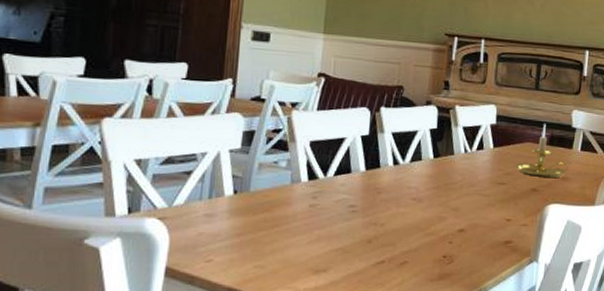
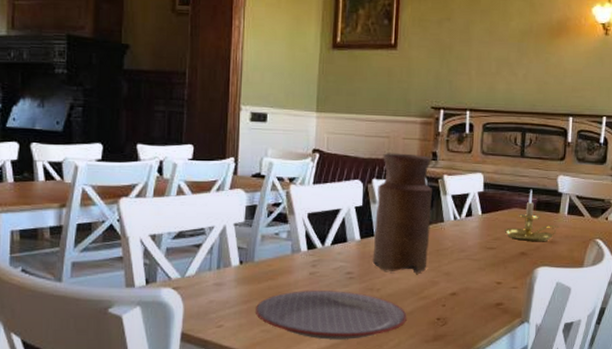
plate: none [248,224,412,277] -> present [254,291,407,340]
vase: none [377,80,444,209] -> present [372,153,433,274]

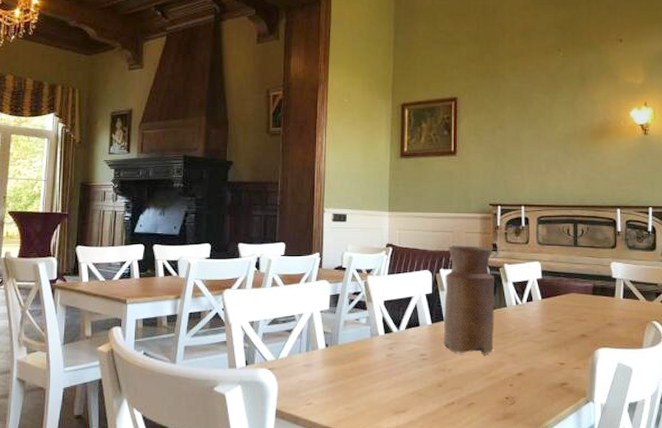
plate: present [254,291,407,340] -> none [339,371,477,417]
candle holder: present [504,190,559,242] -> none [564,276,616,325]

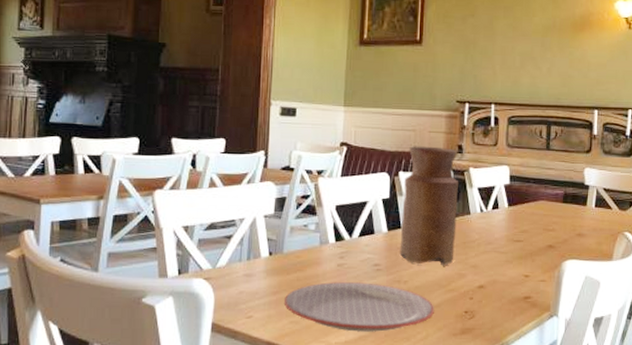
plate: none [339,371,477,417] -> present [283,282,434,332]

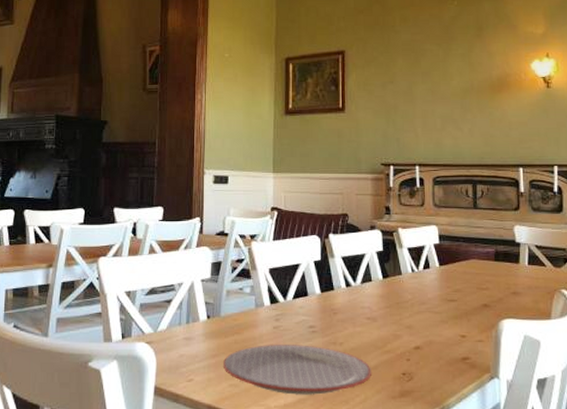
vase: present [399,146,459,266] -> none [333,208,389,327]

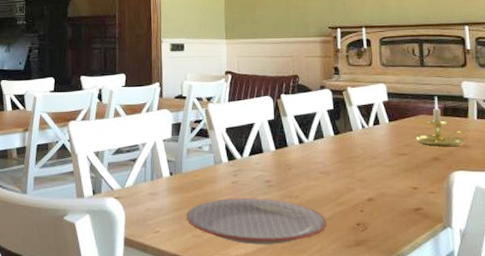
candle holder: none [464,241,521,294] -> present [413,97,470,147]

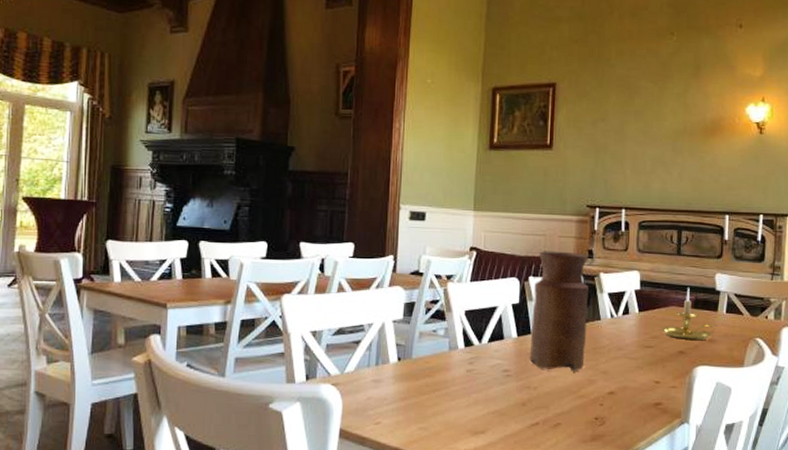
plate: present [186,198,327,245] -> none [412,388,564,438]
vase: none [287,70,341,181] -> present [529,251,590,372]

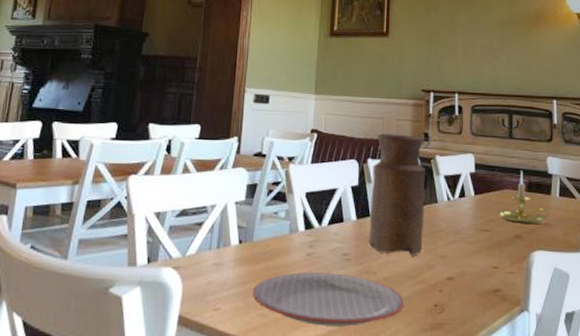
plate: none [412,388,564,438] -> present [252,272,404,327]

